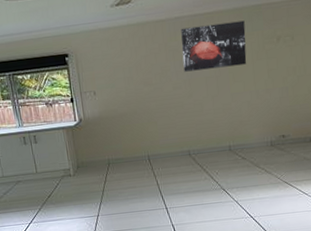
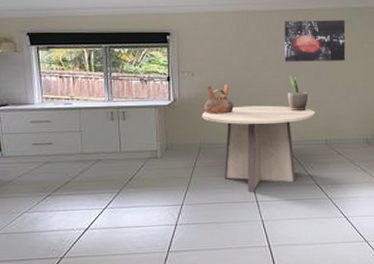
dining table: none [107,116,218,201] -> present [202,105,315,192]
vessel: none [109,100,137,131] -> present [204,85,234,114]
potted plant: none [188,84,210,121] -> present [287,74,309,112]

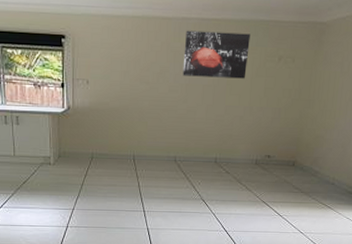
dining table: present [202,105,315,192] -> none [95,118,208,202]
vessel: present [204,85,234,114] -> none [98,95,127,126]
potted plant: present [287,74,309,112] -> none [182,89,204,128]

